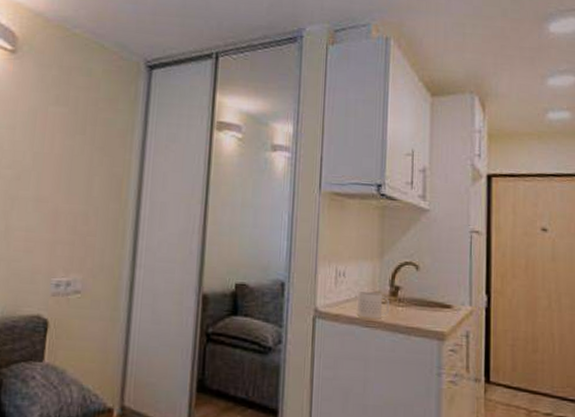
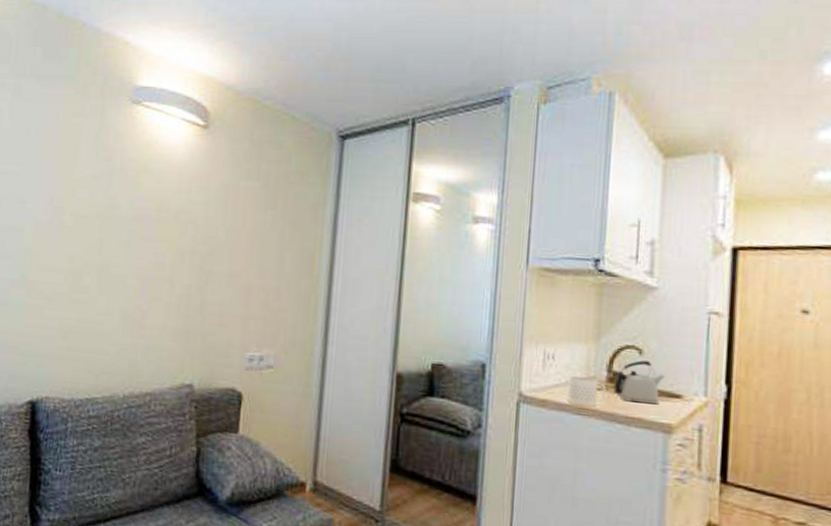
kettle: none [396,275,437,315] -> present [613,360,665,405]

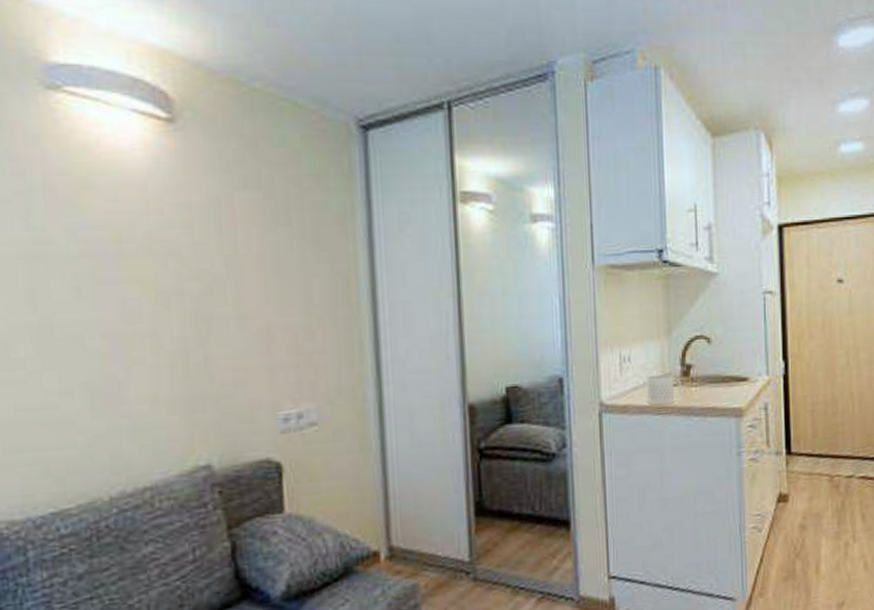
kettle: present [613,360,665,405] -> none [688,349,732,393]

